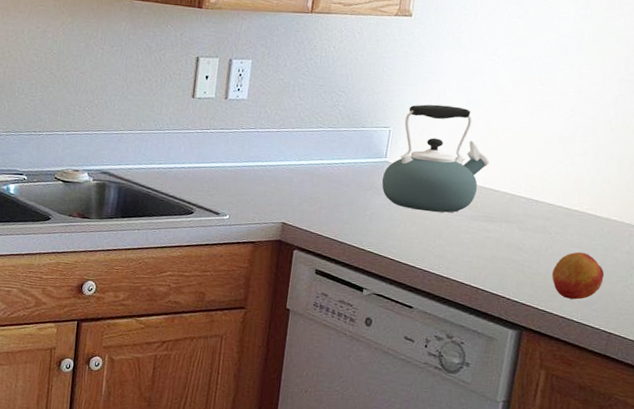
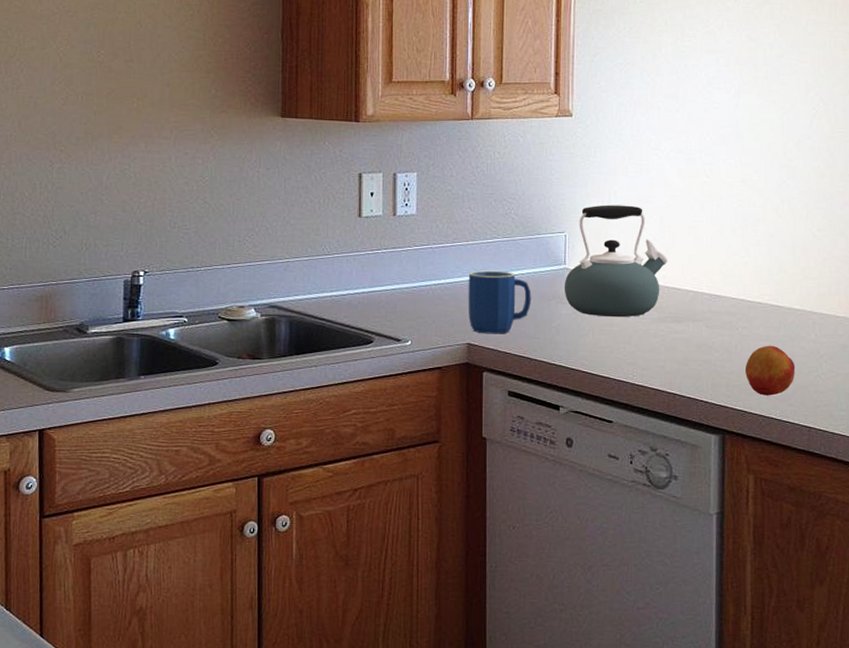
mug: none [286,156,350,217] -> present [468,270,531,334]

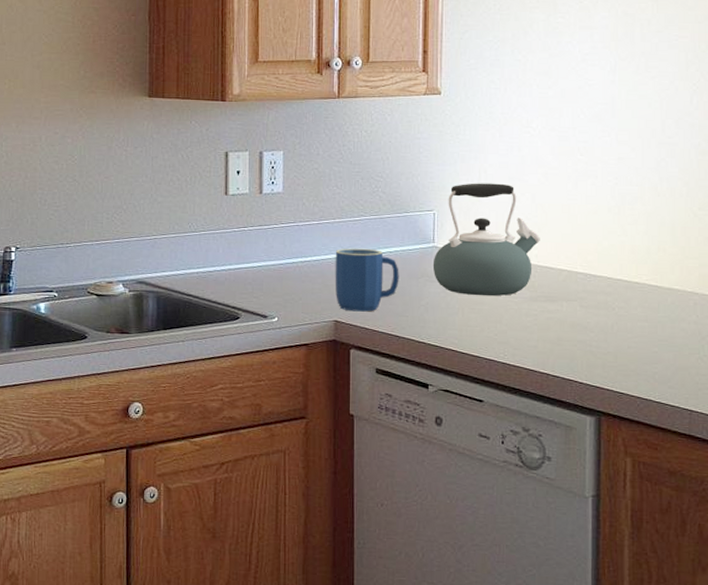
fruit: present [745,345,796,396] -> none [622,326,676,378]

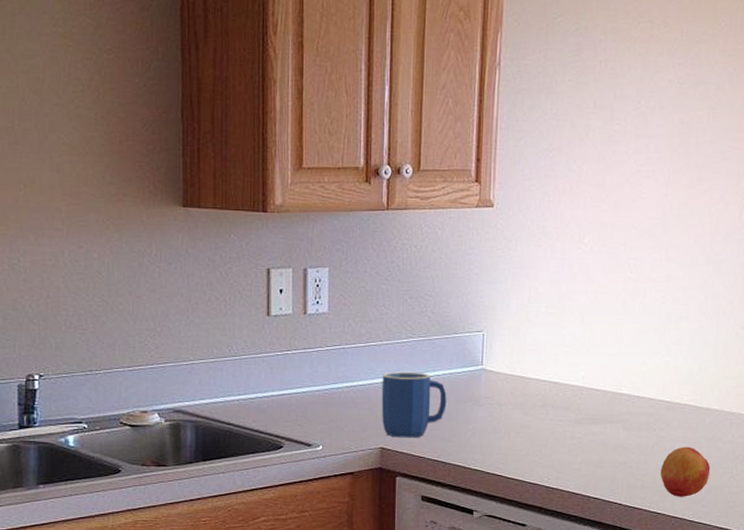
kettle: present [432,183,540,296] -> none [480,302,587,420]
fruit: none [622,326,676,378] -> present [660,446,711,497]

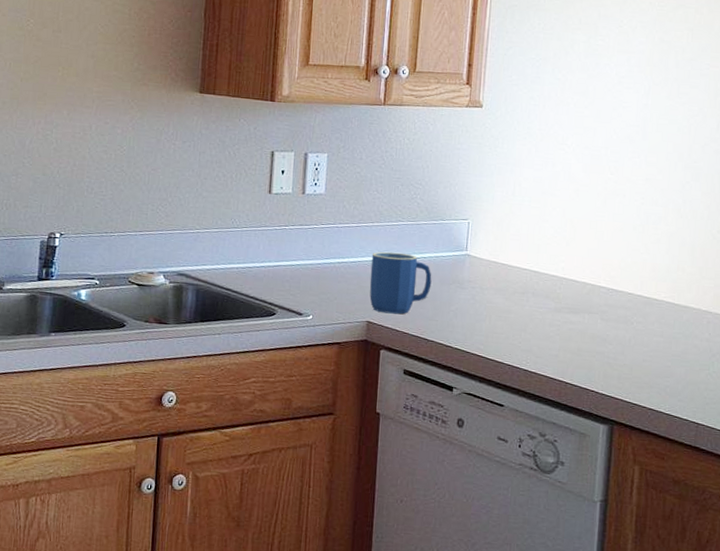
fruit: present [660,446,711,497] -> none [637,341,688,391]

